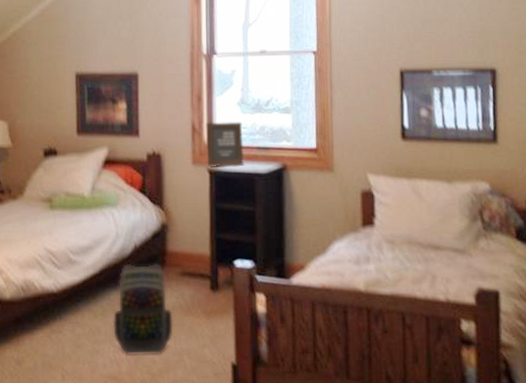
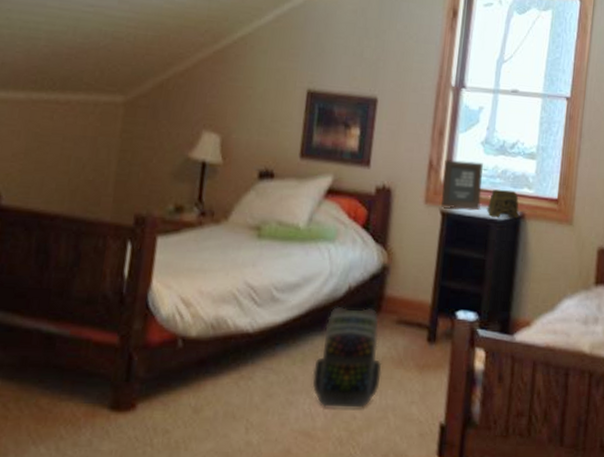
decorative box: none [251,145,281,171] -> present [487,190,519,219]

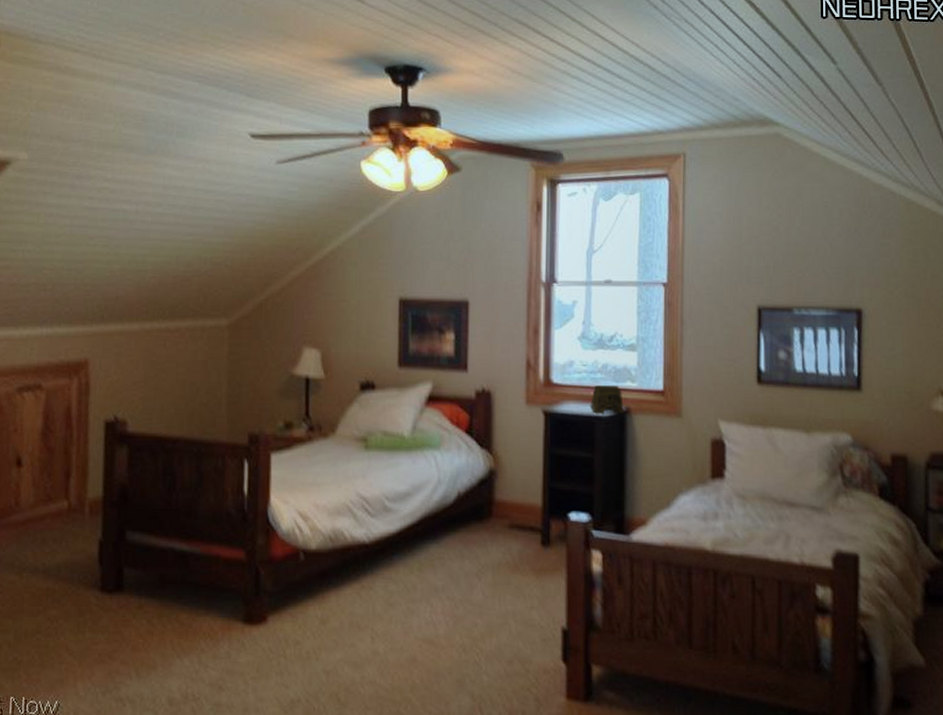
backpack: present [311,307,382,407] -> none [430,514,498,615]
picture frame: present [441,159,483,210] -> none [542,358,583,407]

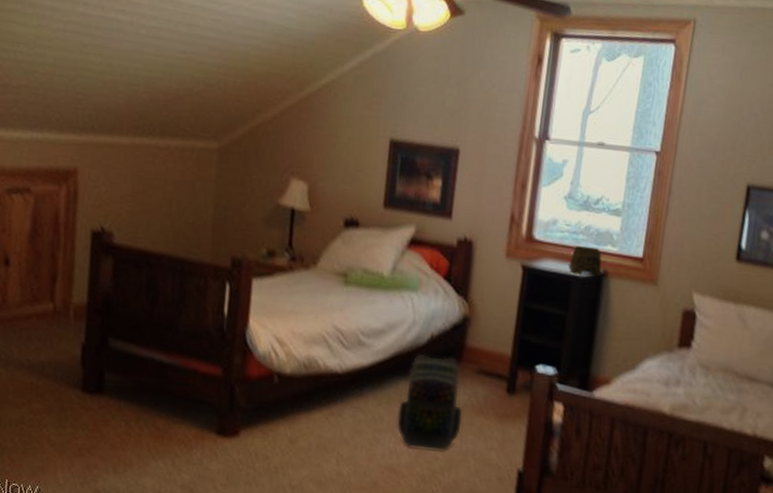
backpack: none [430,514,498,615] -> present [396,354,463,449]

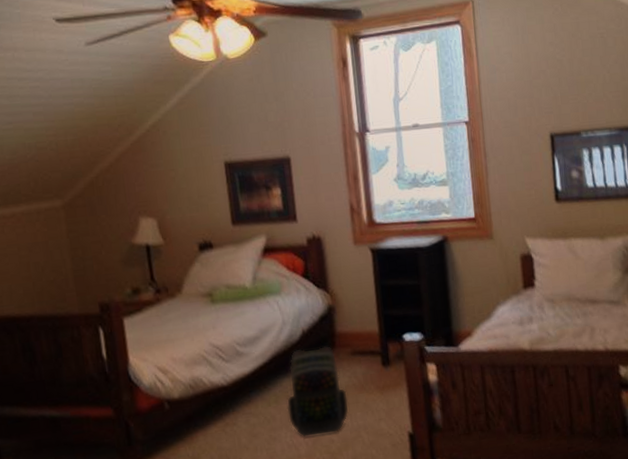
decorative box: present [569,246,602,277] -> none [412,218,442,246]

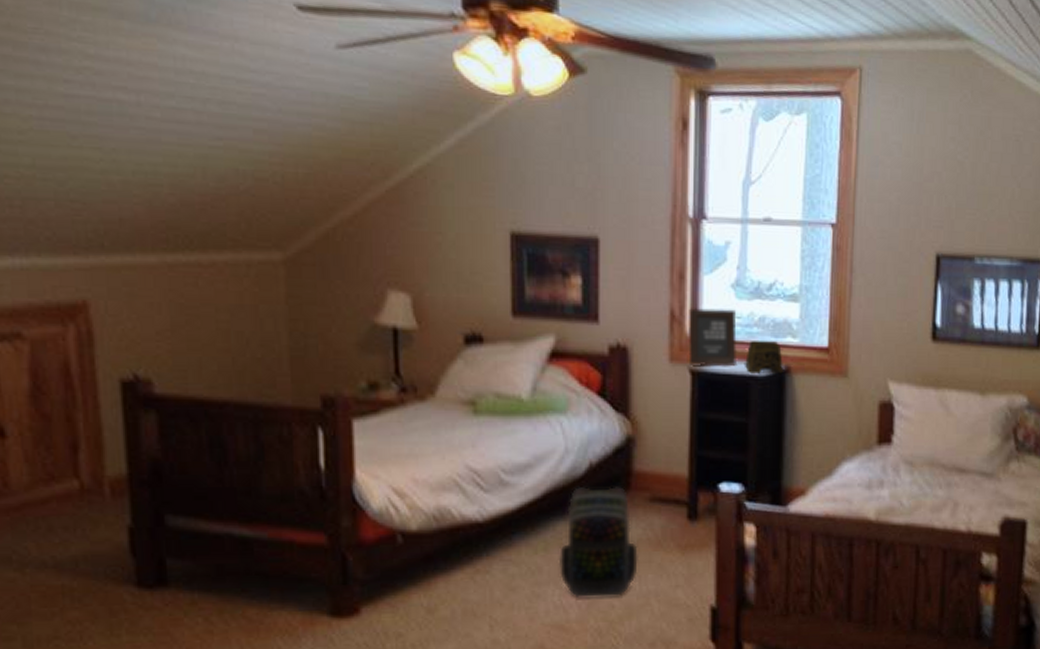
picture frame: none [364,198,405,245] -> present [688,308,737,366]
decorative box: none [412,218,442,246] -> present [745,341,783,374]

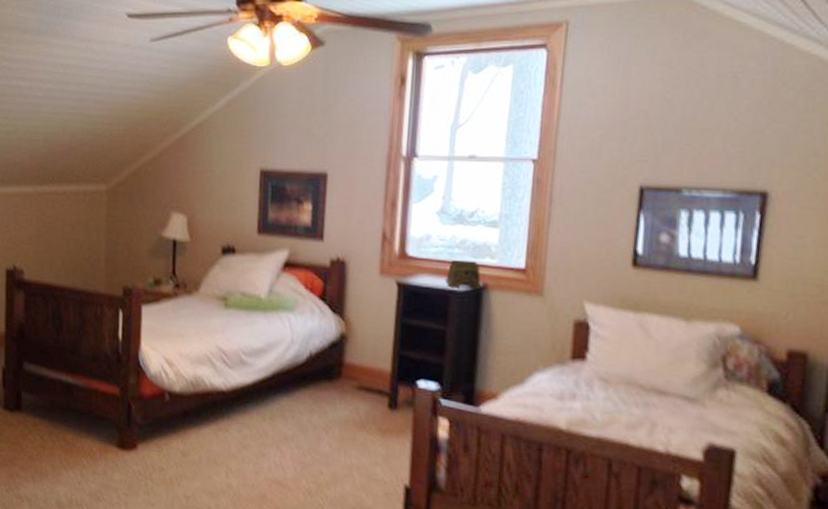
backpack: present [558,487,638,597] -> none [280,371,345,464]
picture frame: present [688,308,737,366] -> none [396,231,440,281]

